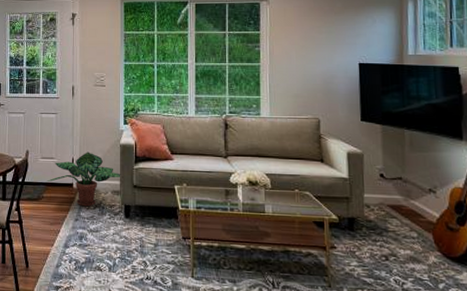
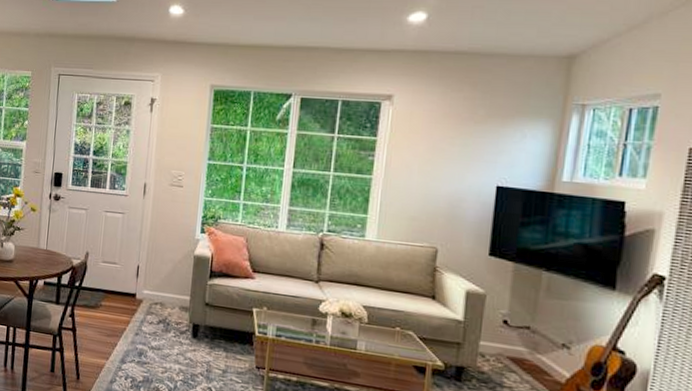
potted plant: present [46,152,121,207] -> none [105,260,192,321]

